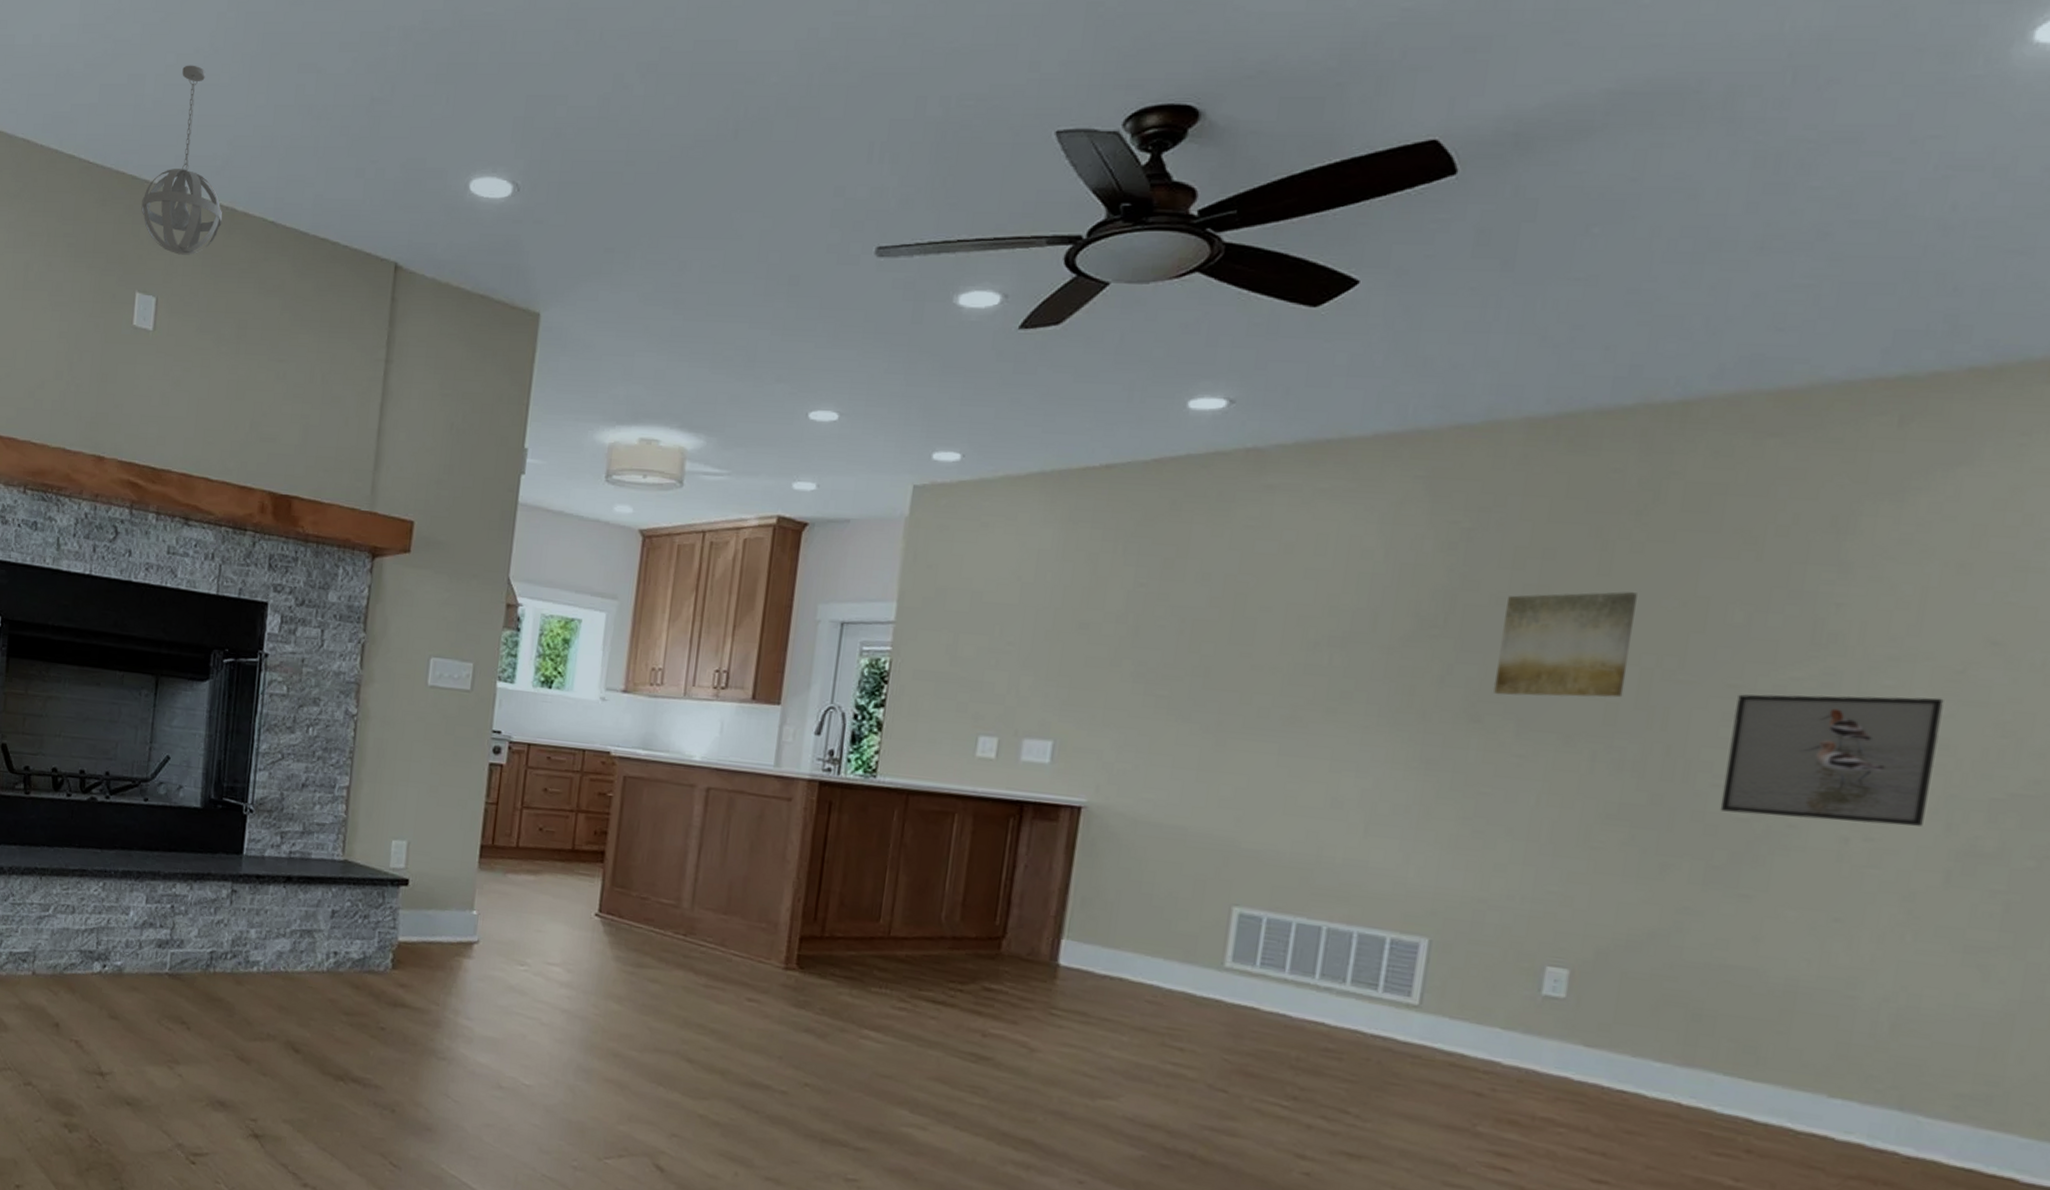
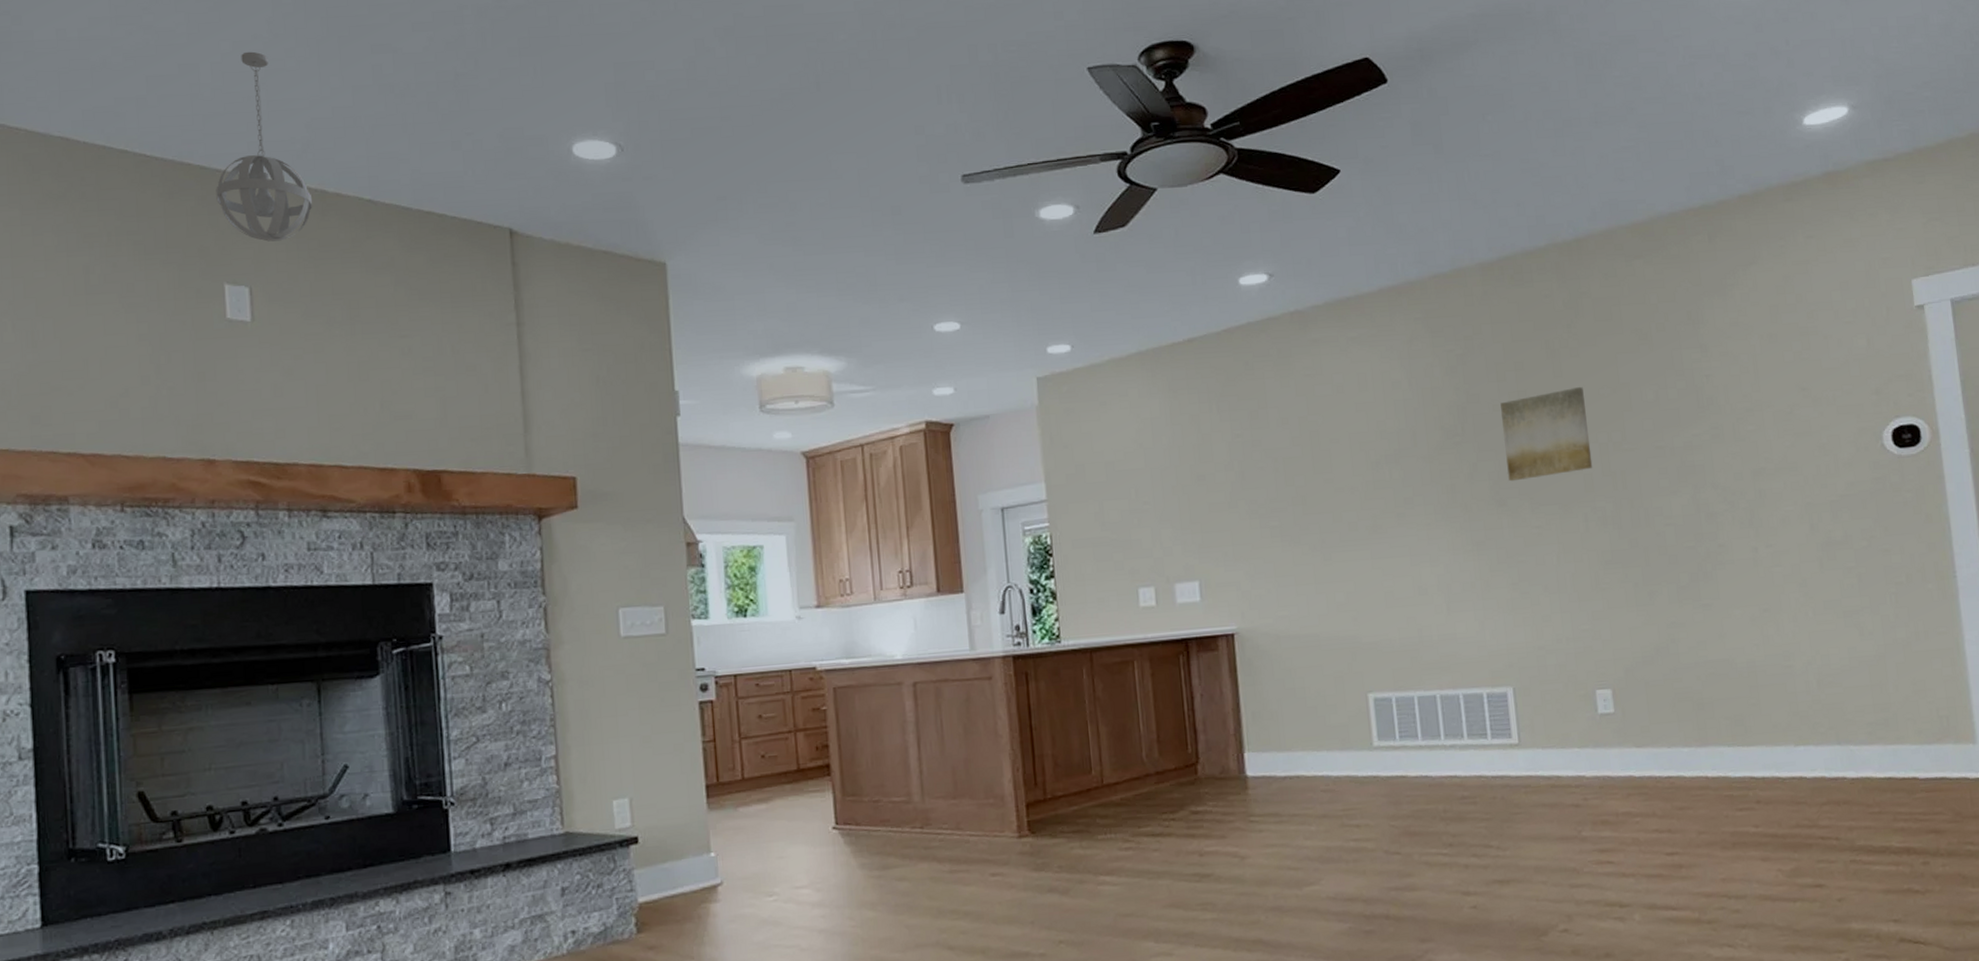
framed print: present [1719,694,1944,826] -> none [1664,434,1797,543]

